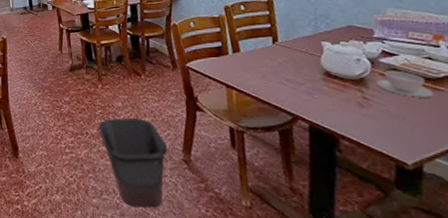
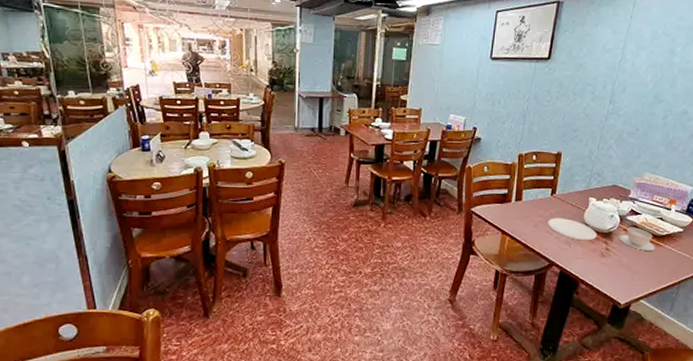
waste bin: present [98,117,168,208] -> none [373,258,437,344]
plate: none [277,66,346,90] -> present [548,218,597,241]

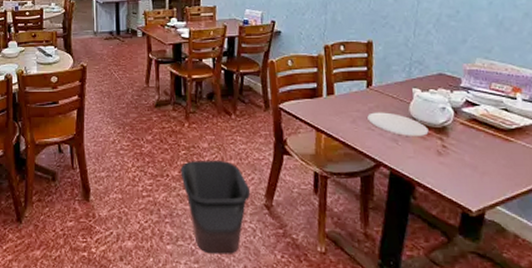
waste bin: none [373,258,437,344] -> present [180,160,251,254]
teacup: present [619,227,655,251] -> none [456,120,505,147]

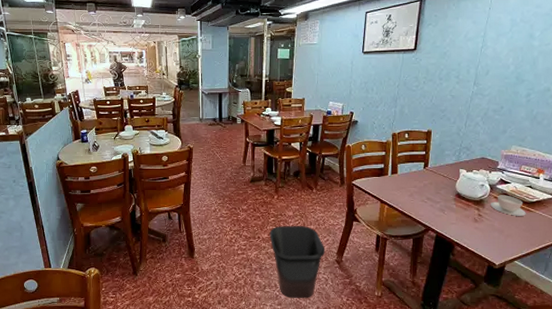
plate: present [367,112,429,137] -> none [422,188,469,208]
teacup: none [456,120,505,147] -> present [490,195,526,216]

